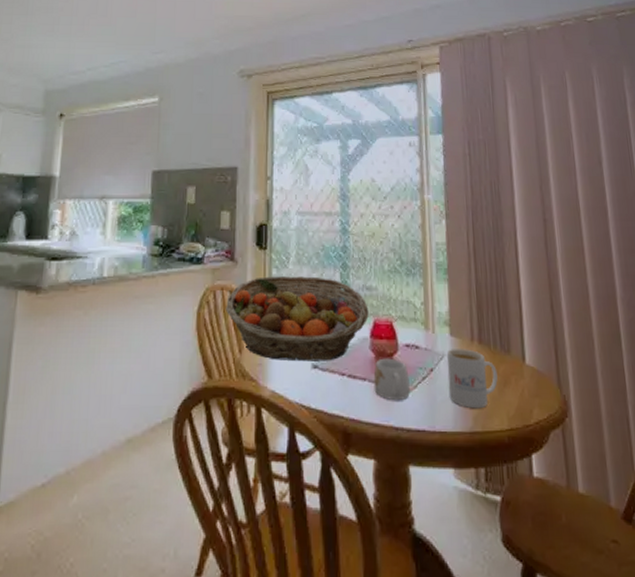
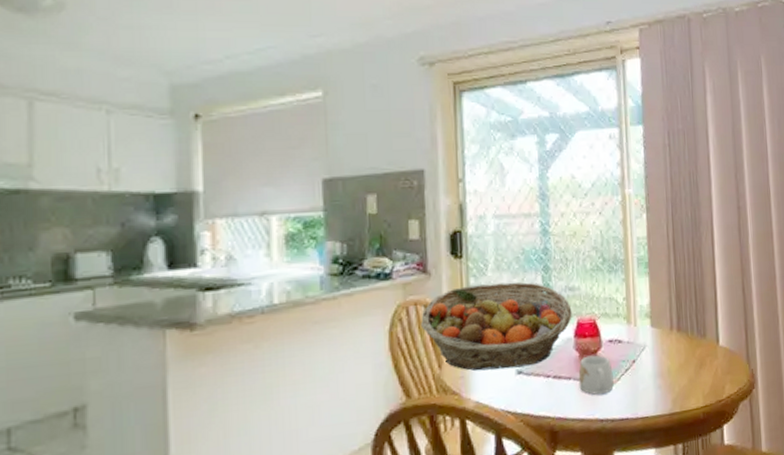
mug: present [446,347,498,409] -> none [647,337,694,393]

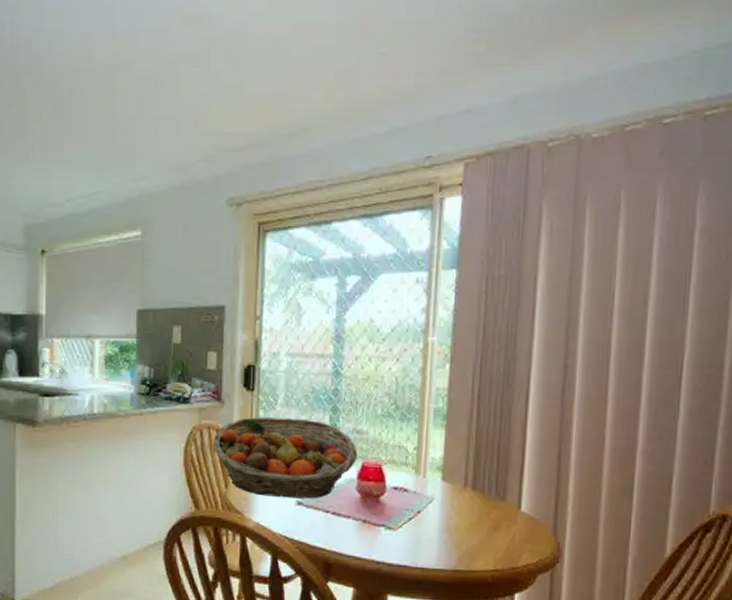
mug: present [578,355,614,395] -> none [358,499,395,538]

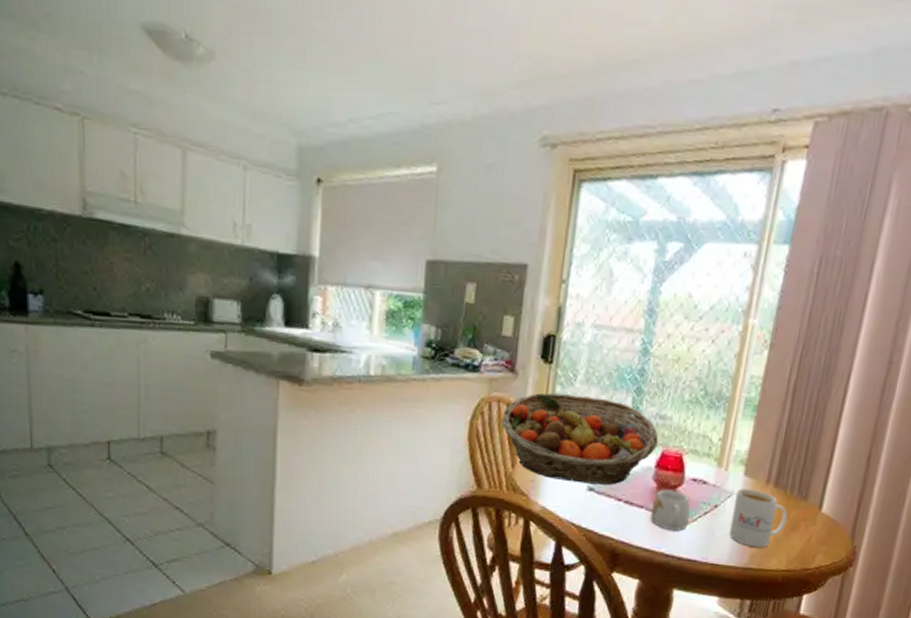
mug: none [358,499,395,538] -> present [650,489,691,531]
mug: none [434,492,489,550] -> present [729,487,788,548]

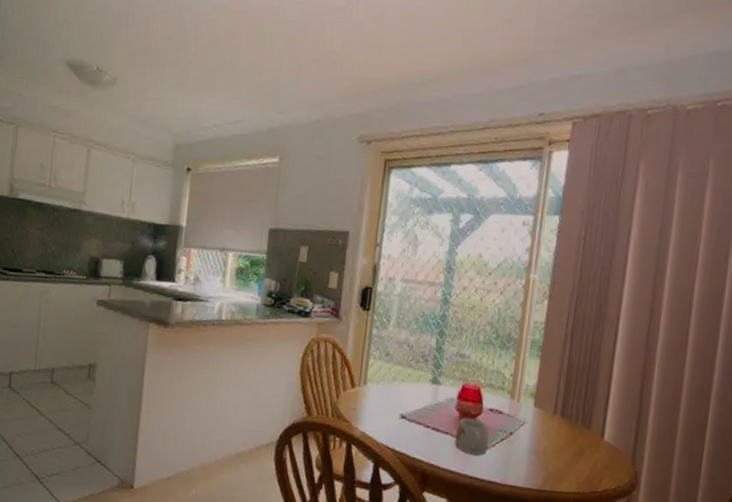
fruit basket: present [501,393,659,486] -> none [327,335,459,414]
mug: present [729,487,788,548] -> none [523,417,574,472]

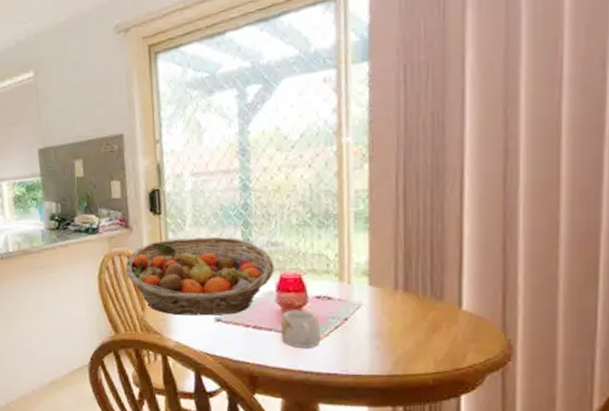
fruit basket: none [327,335,459,414] -> present [125,236,275,316]

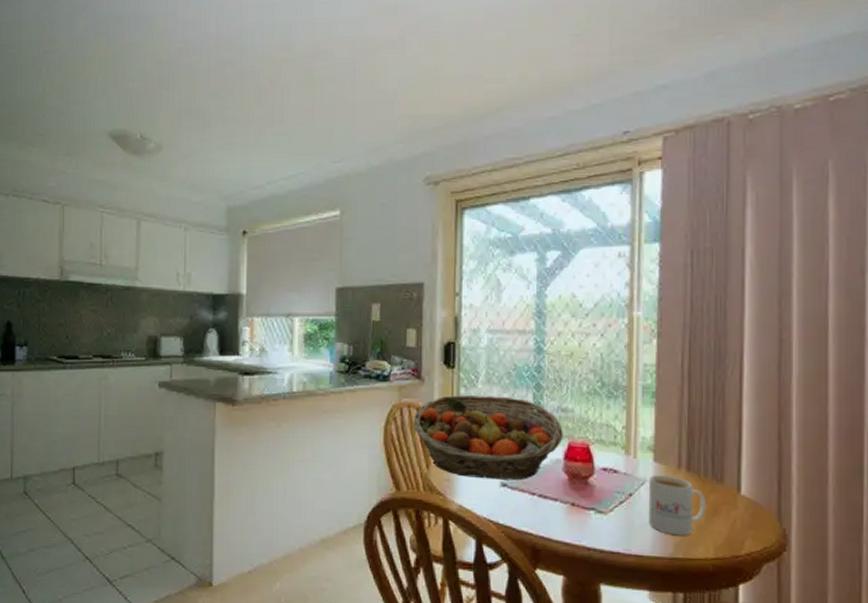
mug: present [280,309,321,348] -> none [566,480,605,523]
mug: none [364,297,425,354] -> present [648,474,706,536]

